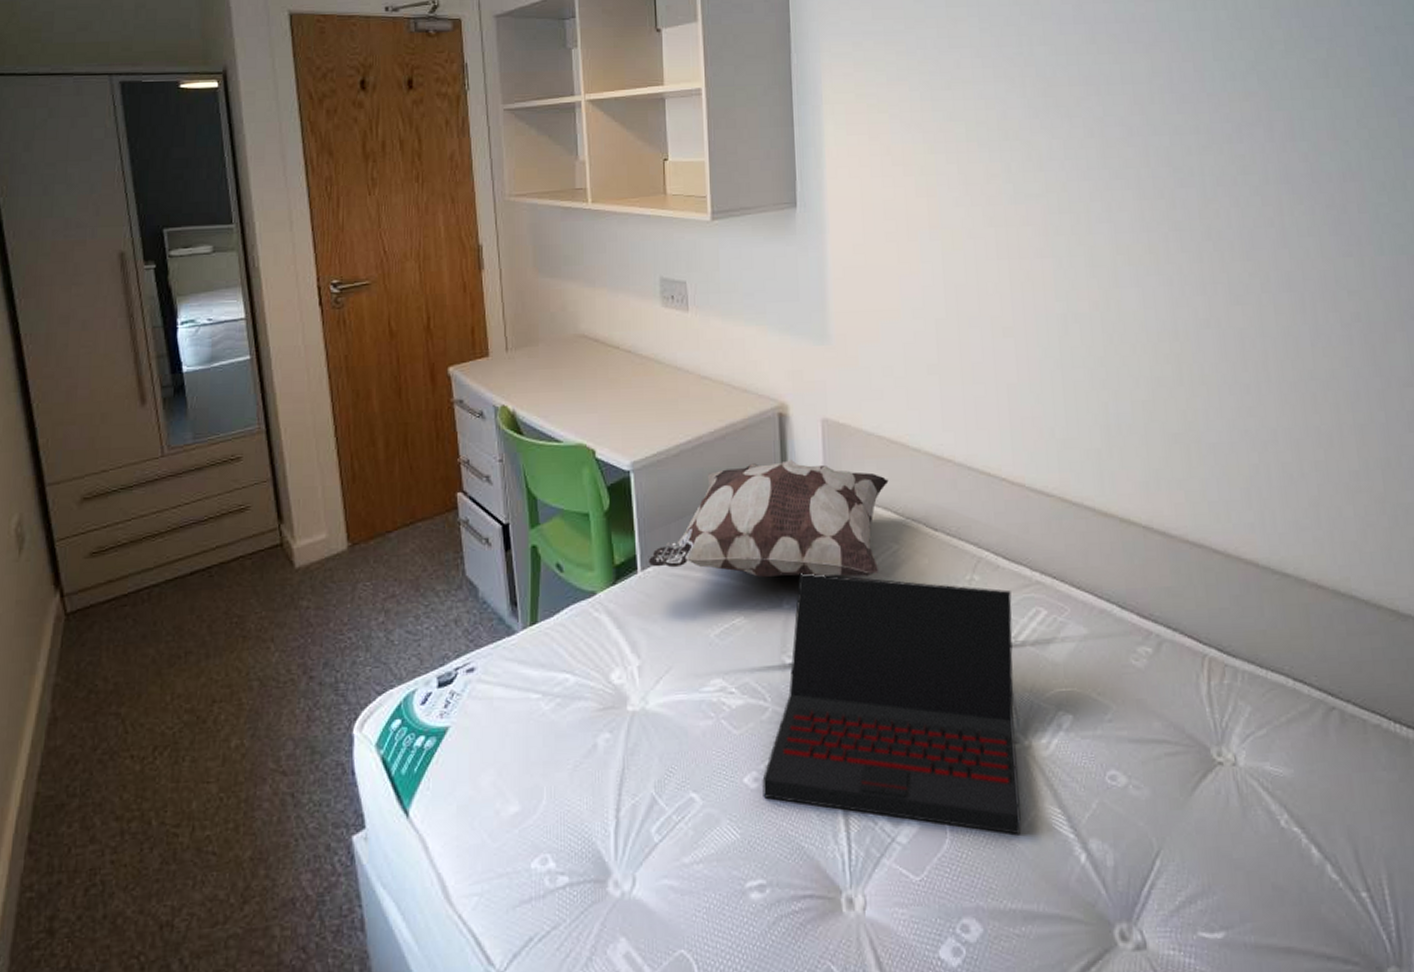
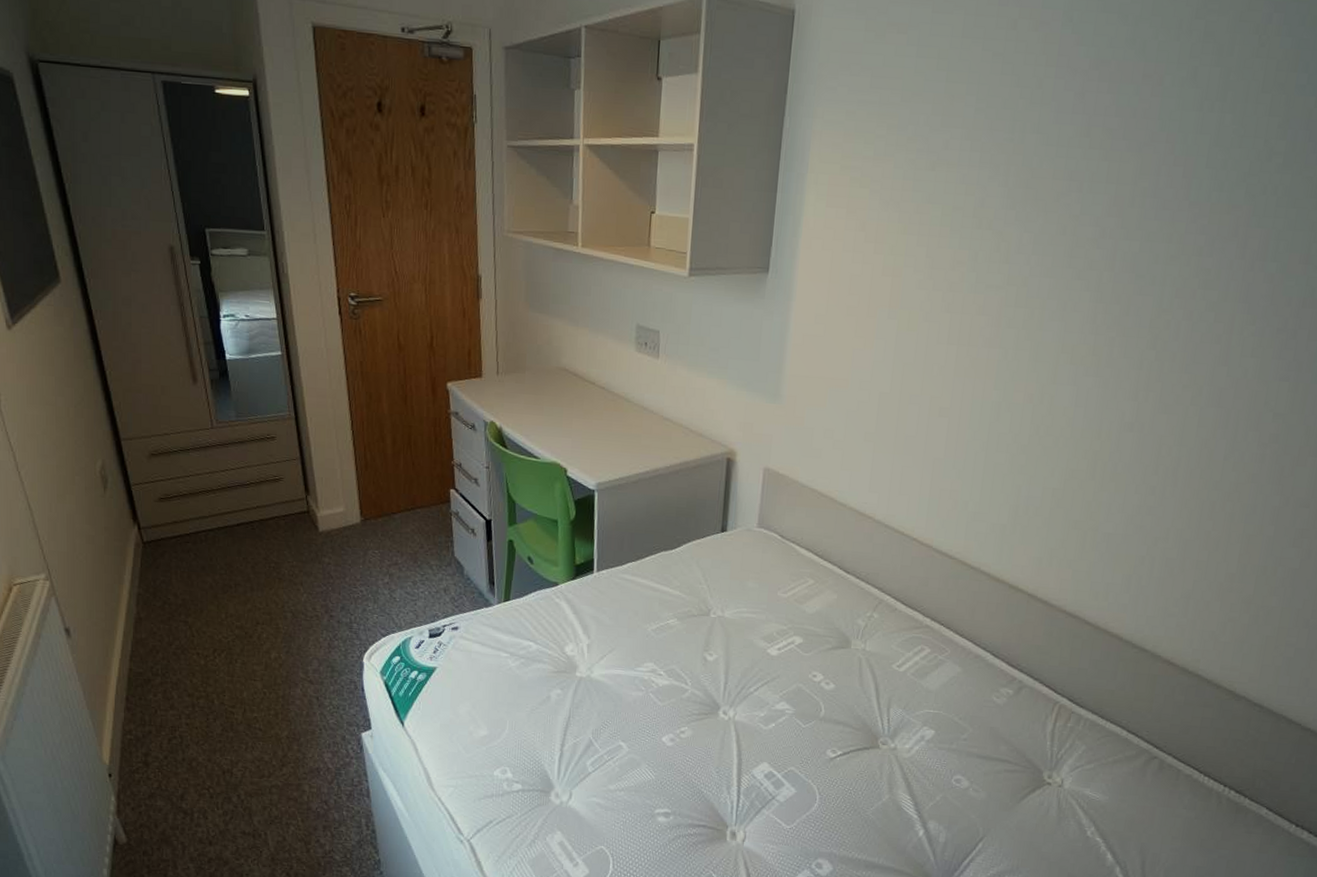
decorative pillow: present [648,460,889,578] -> none [603,497,814,602]
laptop: present [762,573,1021,835] -> none [676,592,903,810]

